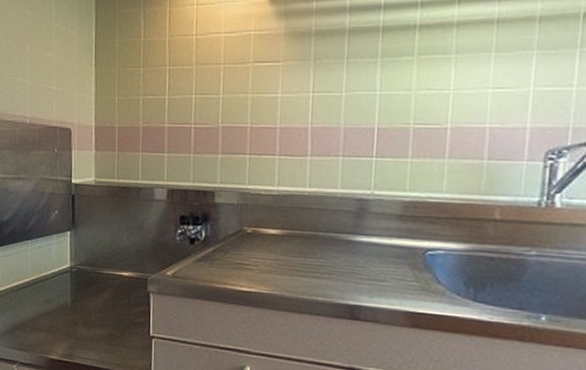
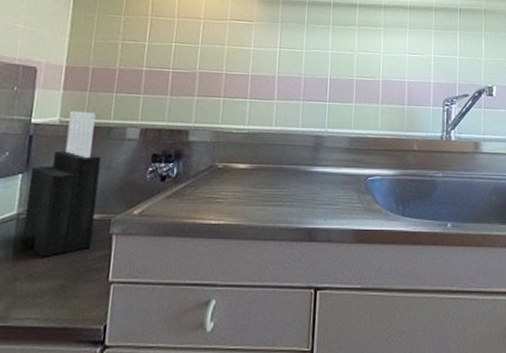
knife block: none [75,171,134,308] -> present [19,110,101,257]

